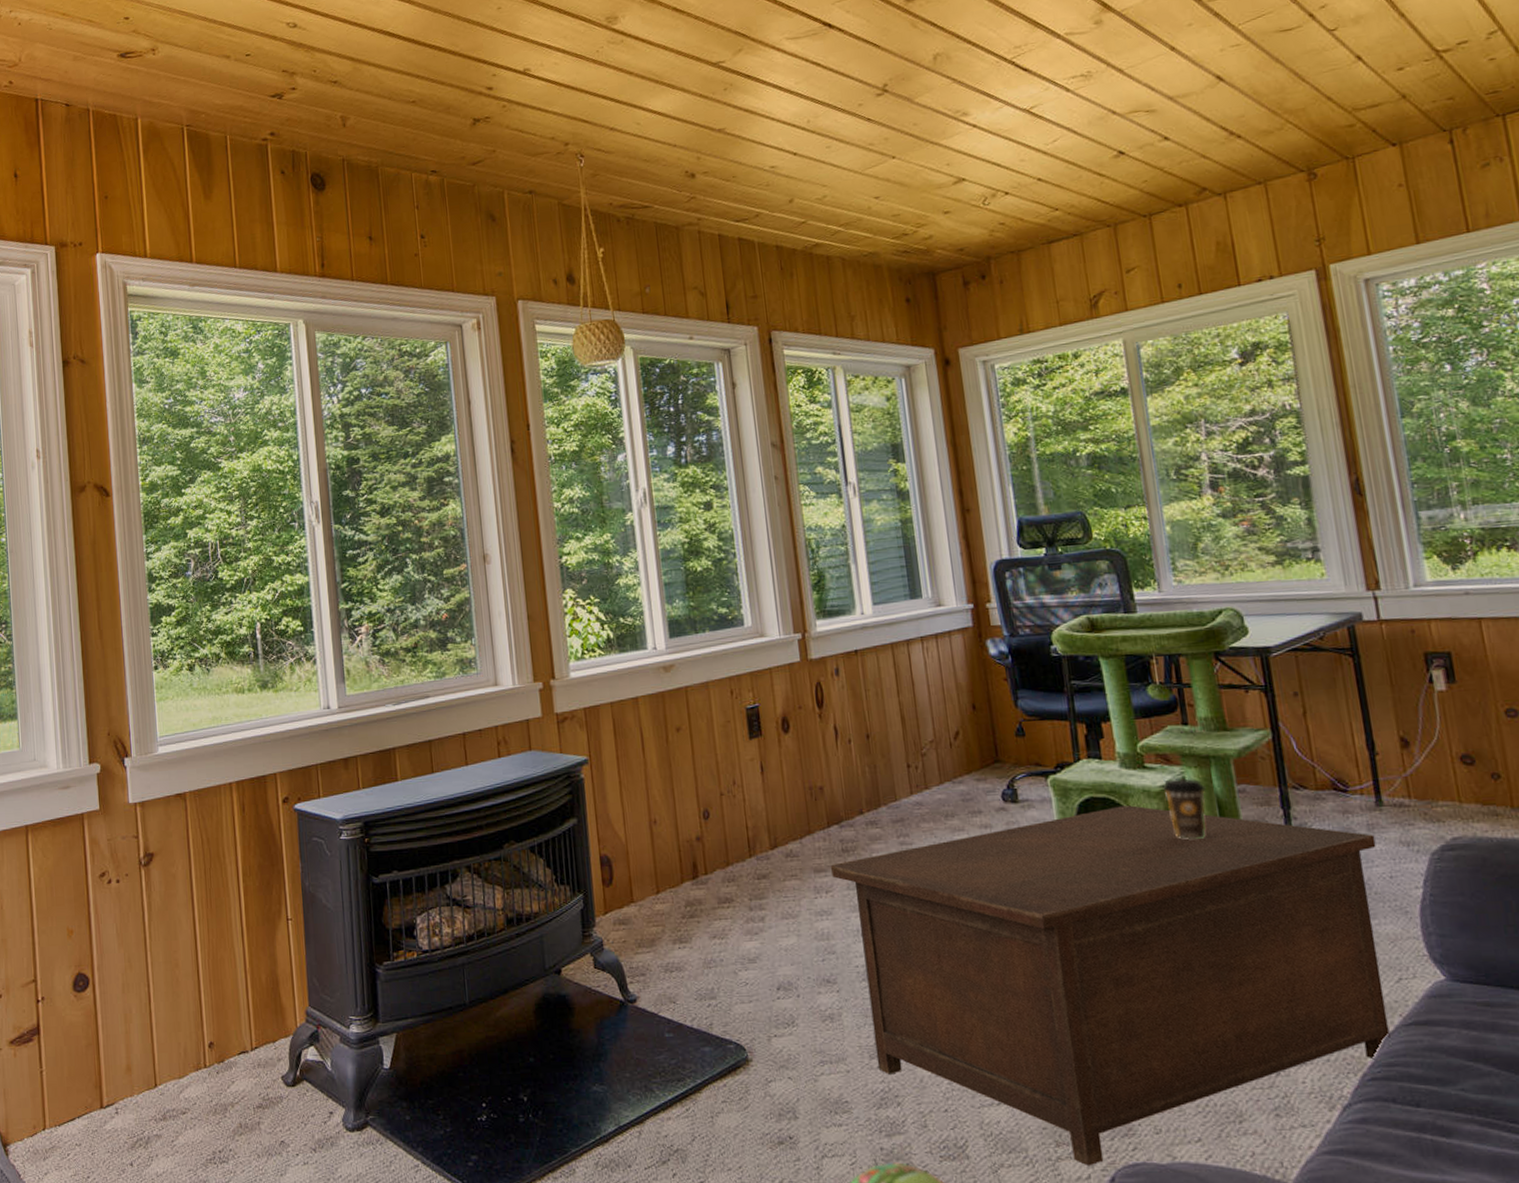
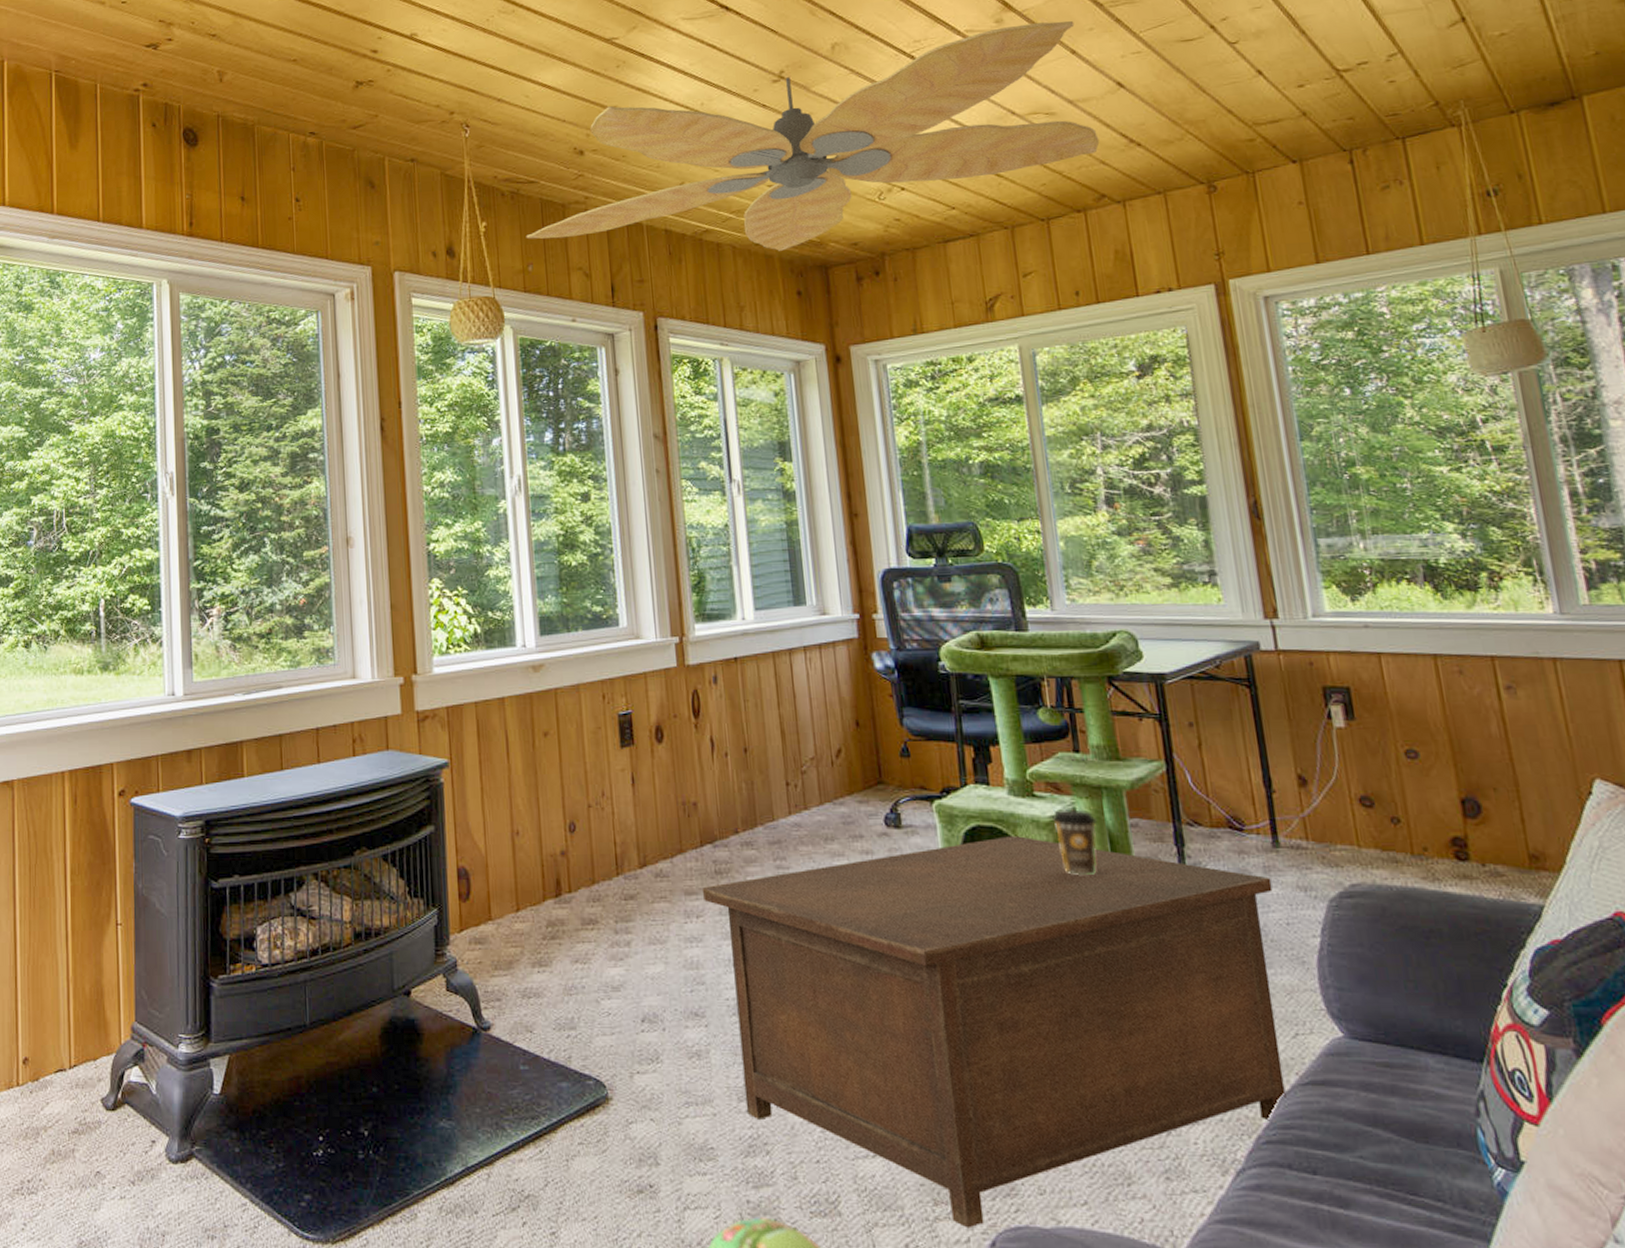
ceiling fan: none [642,17,1200,262] -> present [526,20,1100,251]

